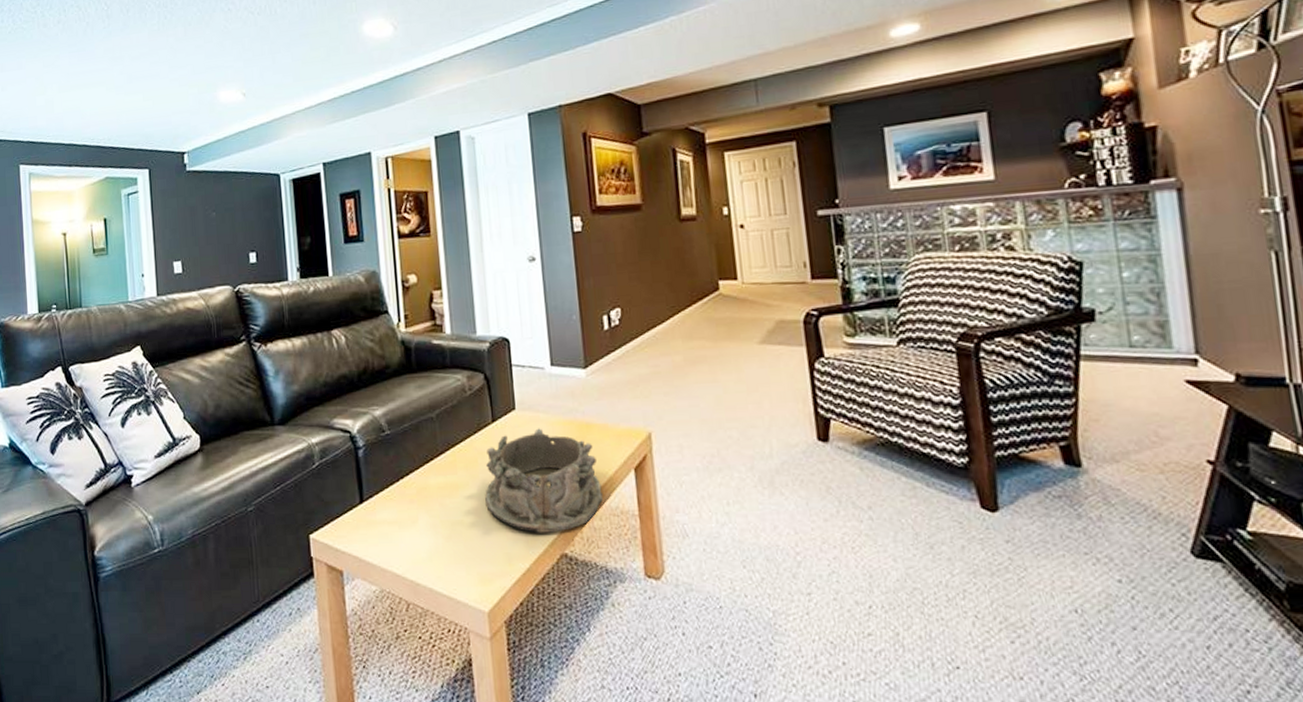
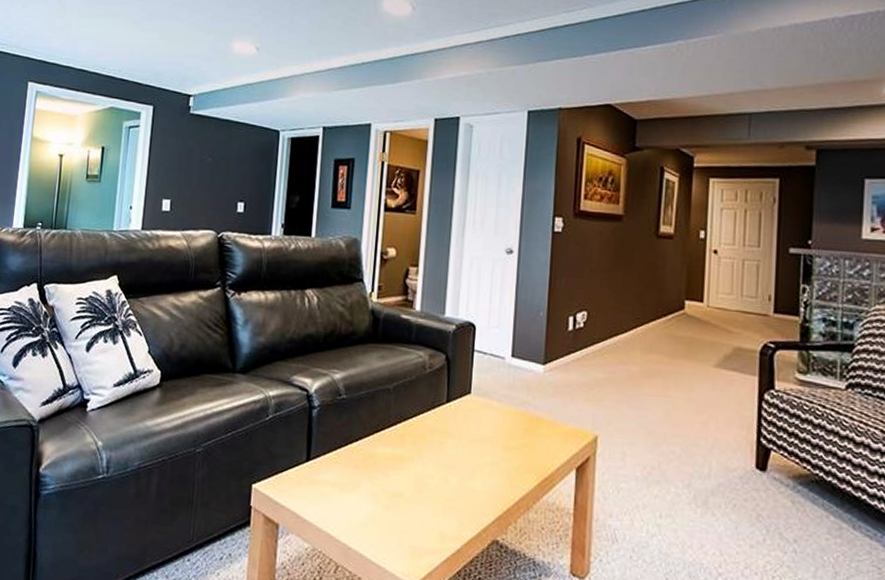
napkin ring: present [485,428,603,533] -> none [427,415,542,519]

